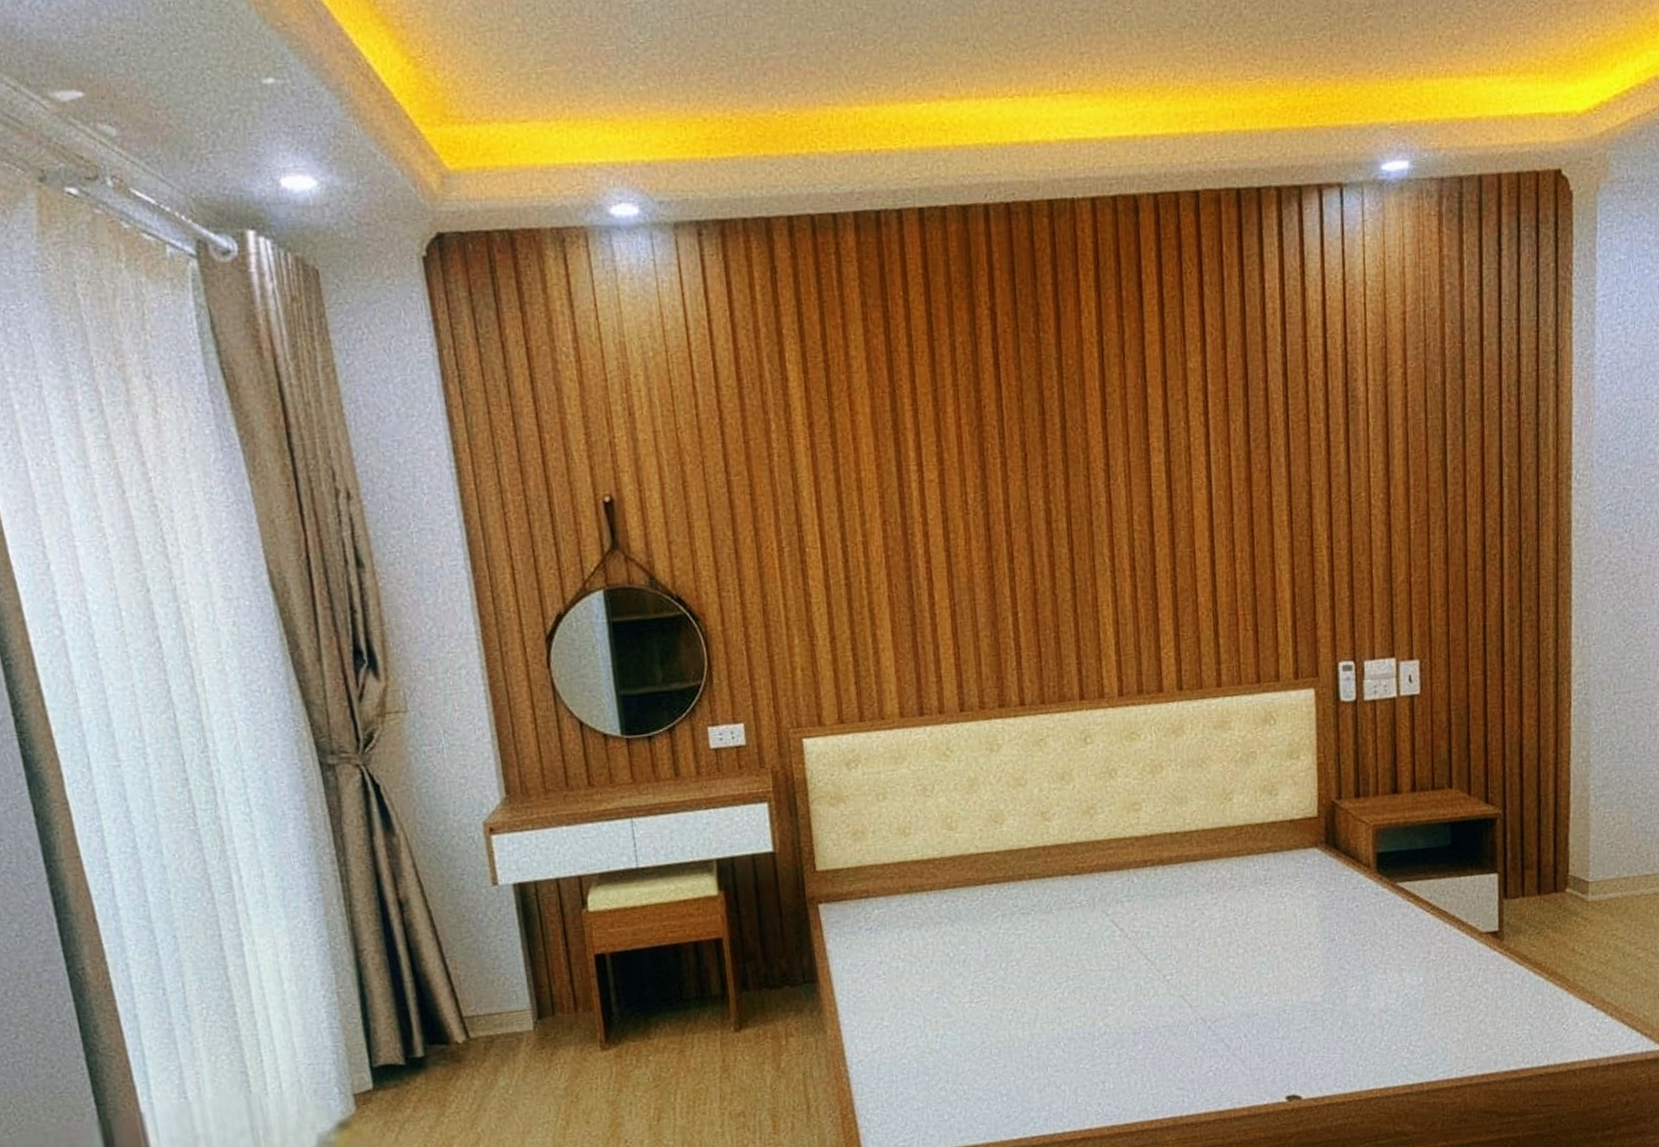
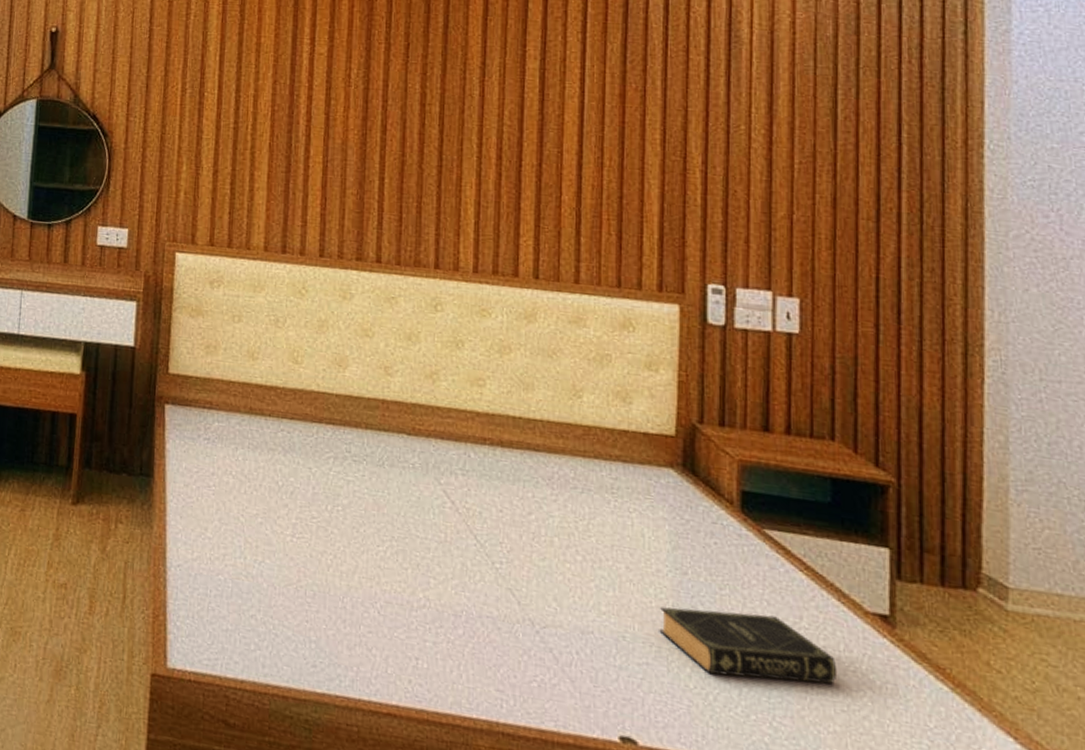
book: none [1313,957,1459,1022] -> present [659,606,838,685]

